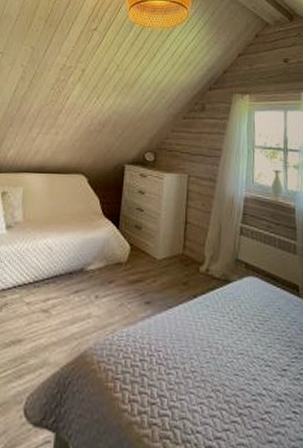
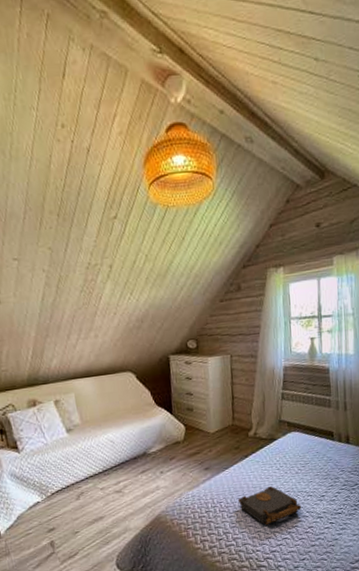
book: none [181,341,258,397] -> present [238,485,302,525]

